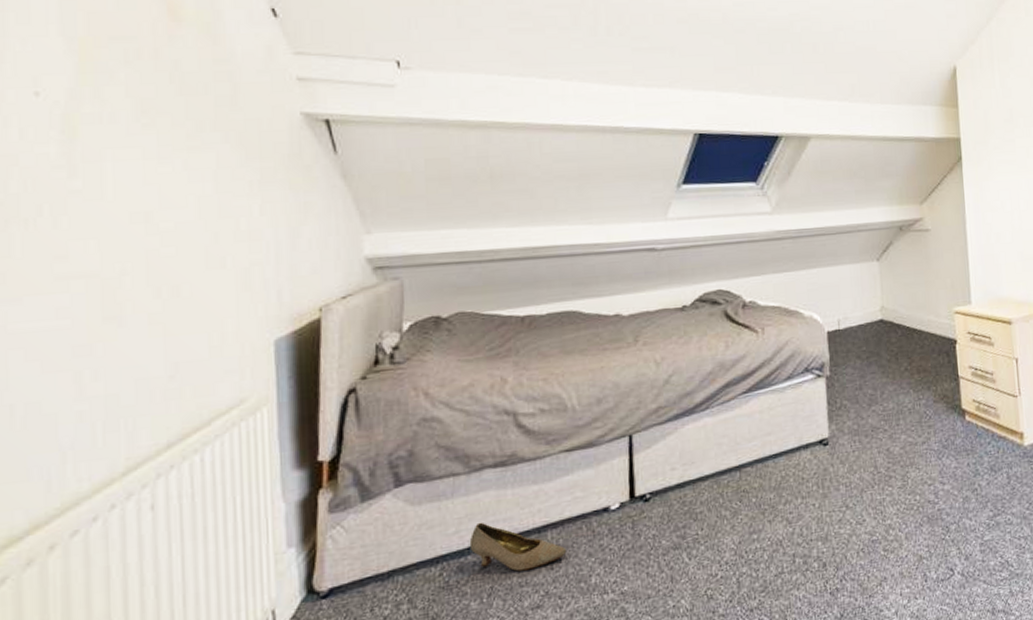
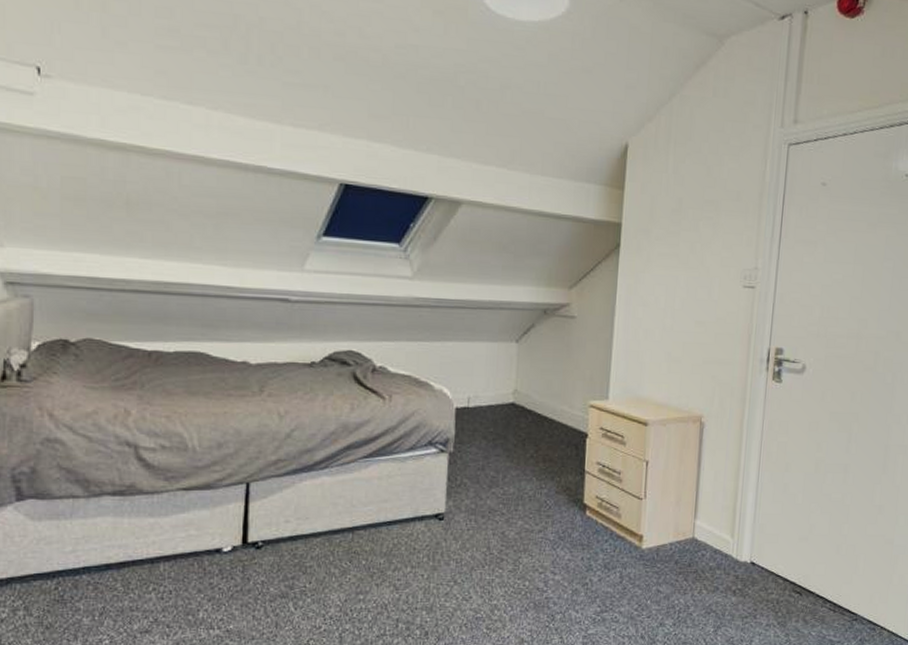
shoe: present [469,522,567,572] -> none [85,545,178,596]

